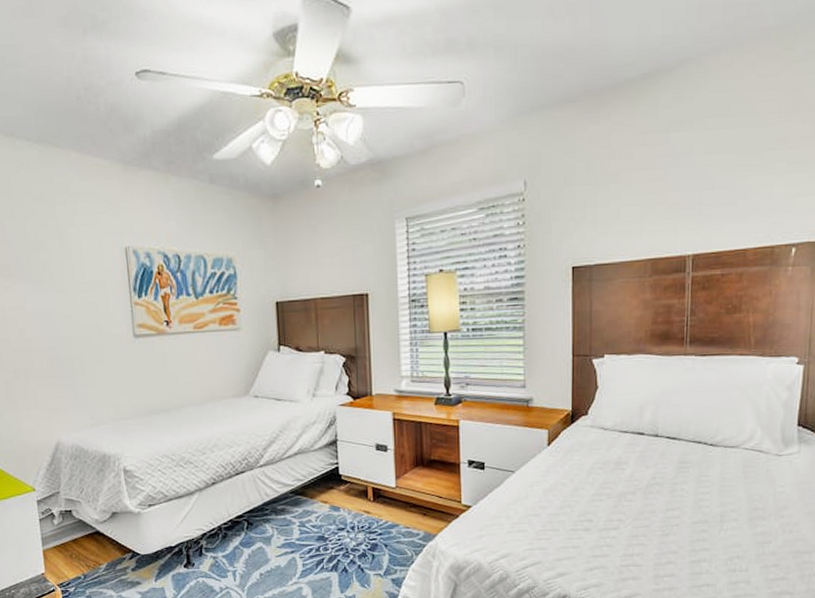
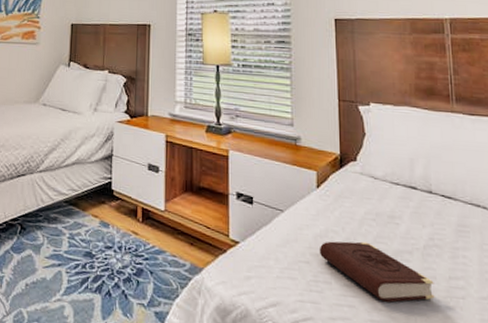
book: none [548,489,653,539] -> present [319,241,435,303]

